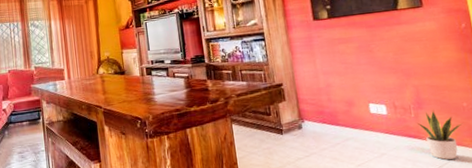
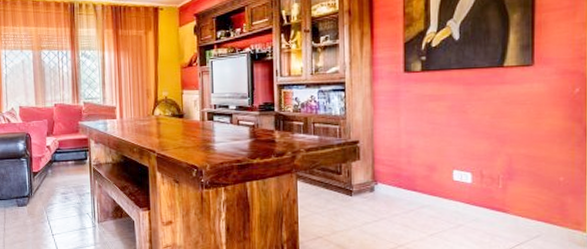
potted plant: present [416,110,463,160] -> none [502,182,555,237]

